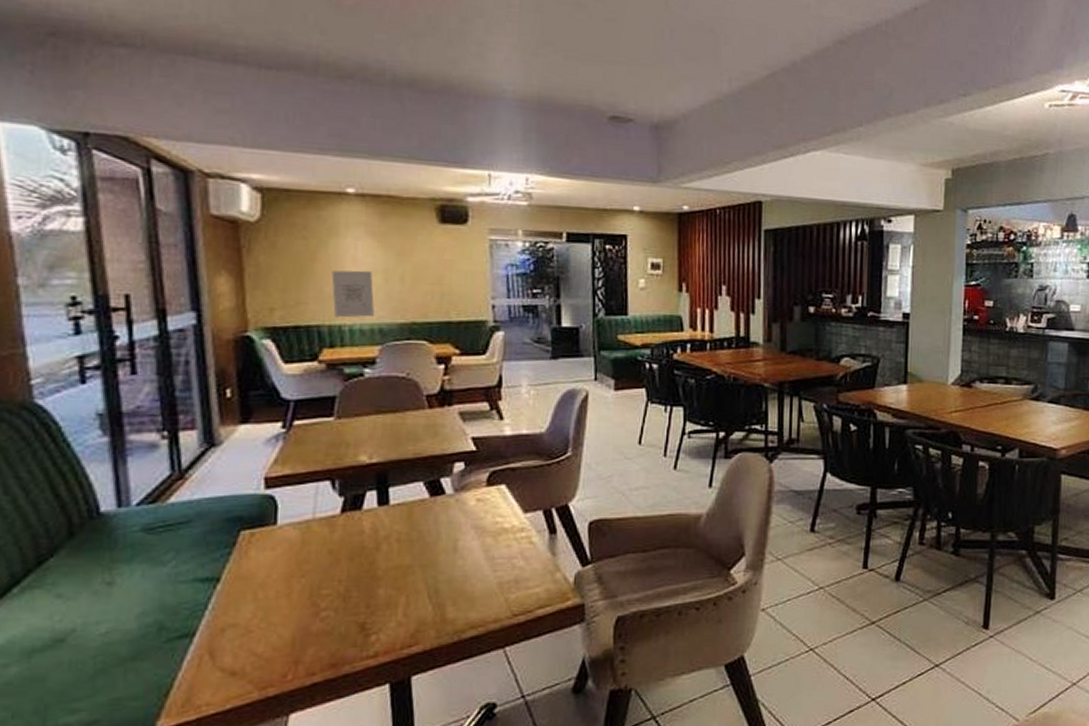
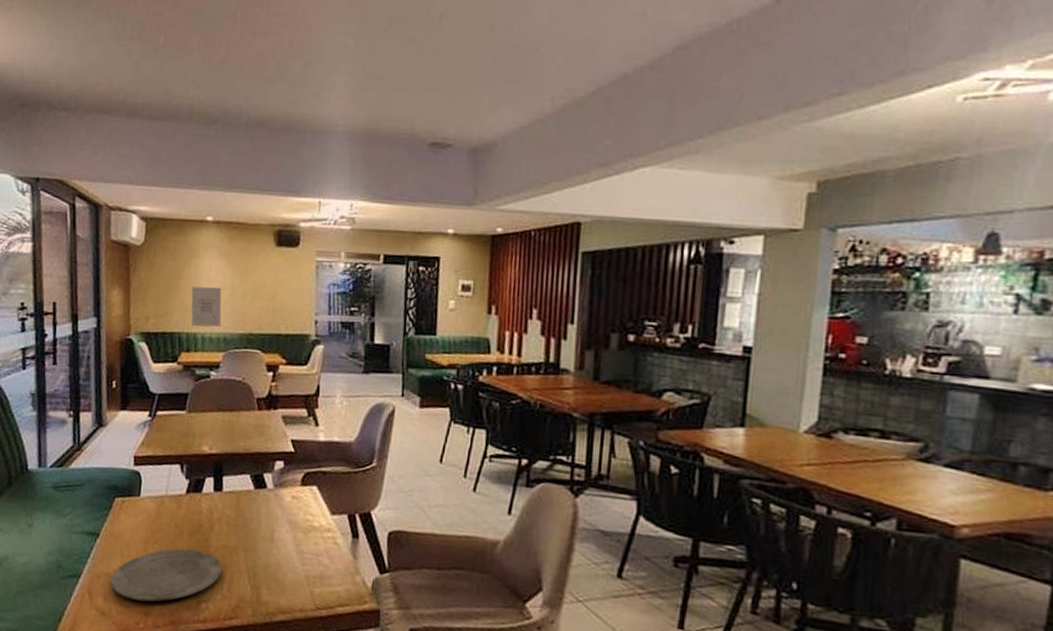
plate: none [241,577,394,649] -> present [110,548,222,602]

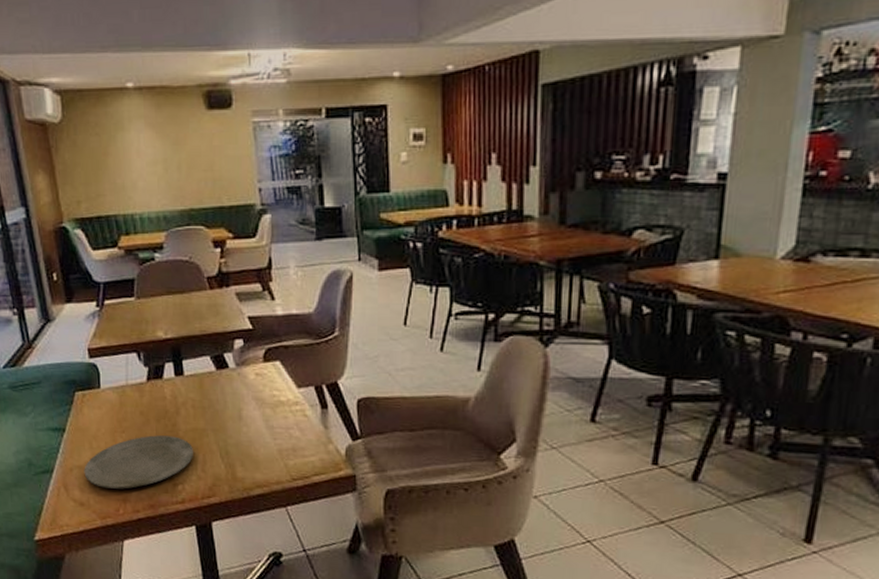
wall art: present [191,286,222,328] -> none [121,161,159,207]

